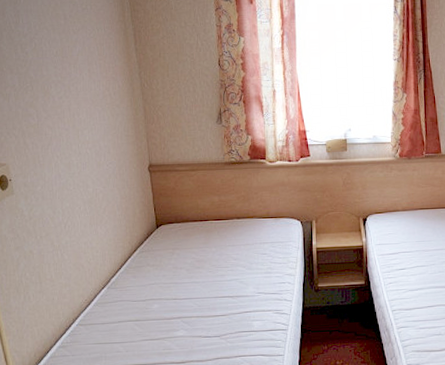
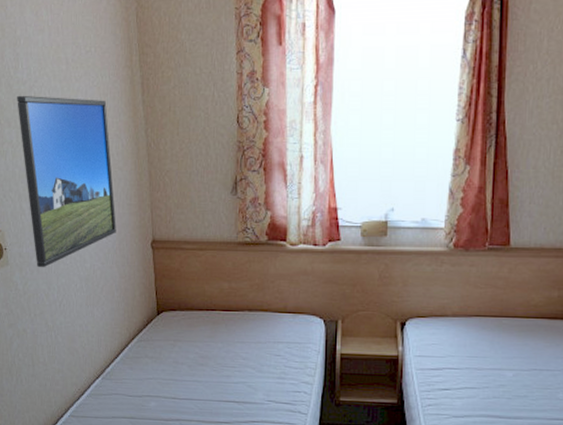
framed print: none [18,46,116,195] -> present [17,95,116,268]

